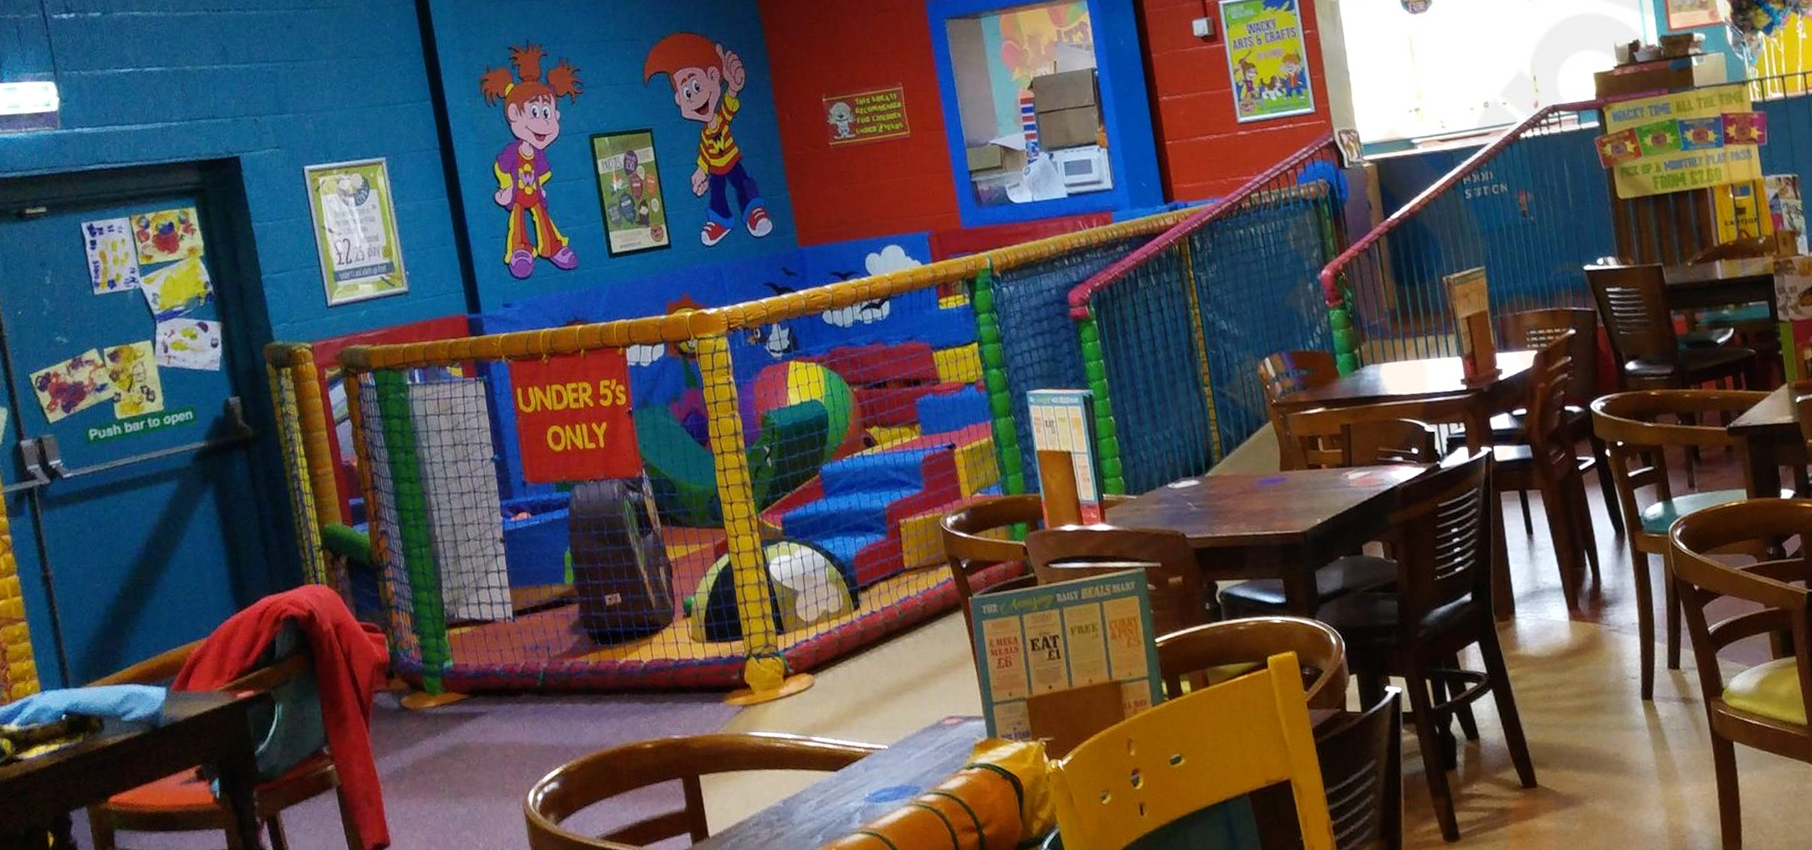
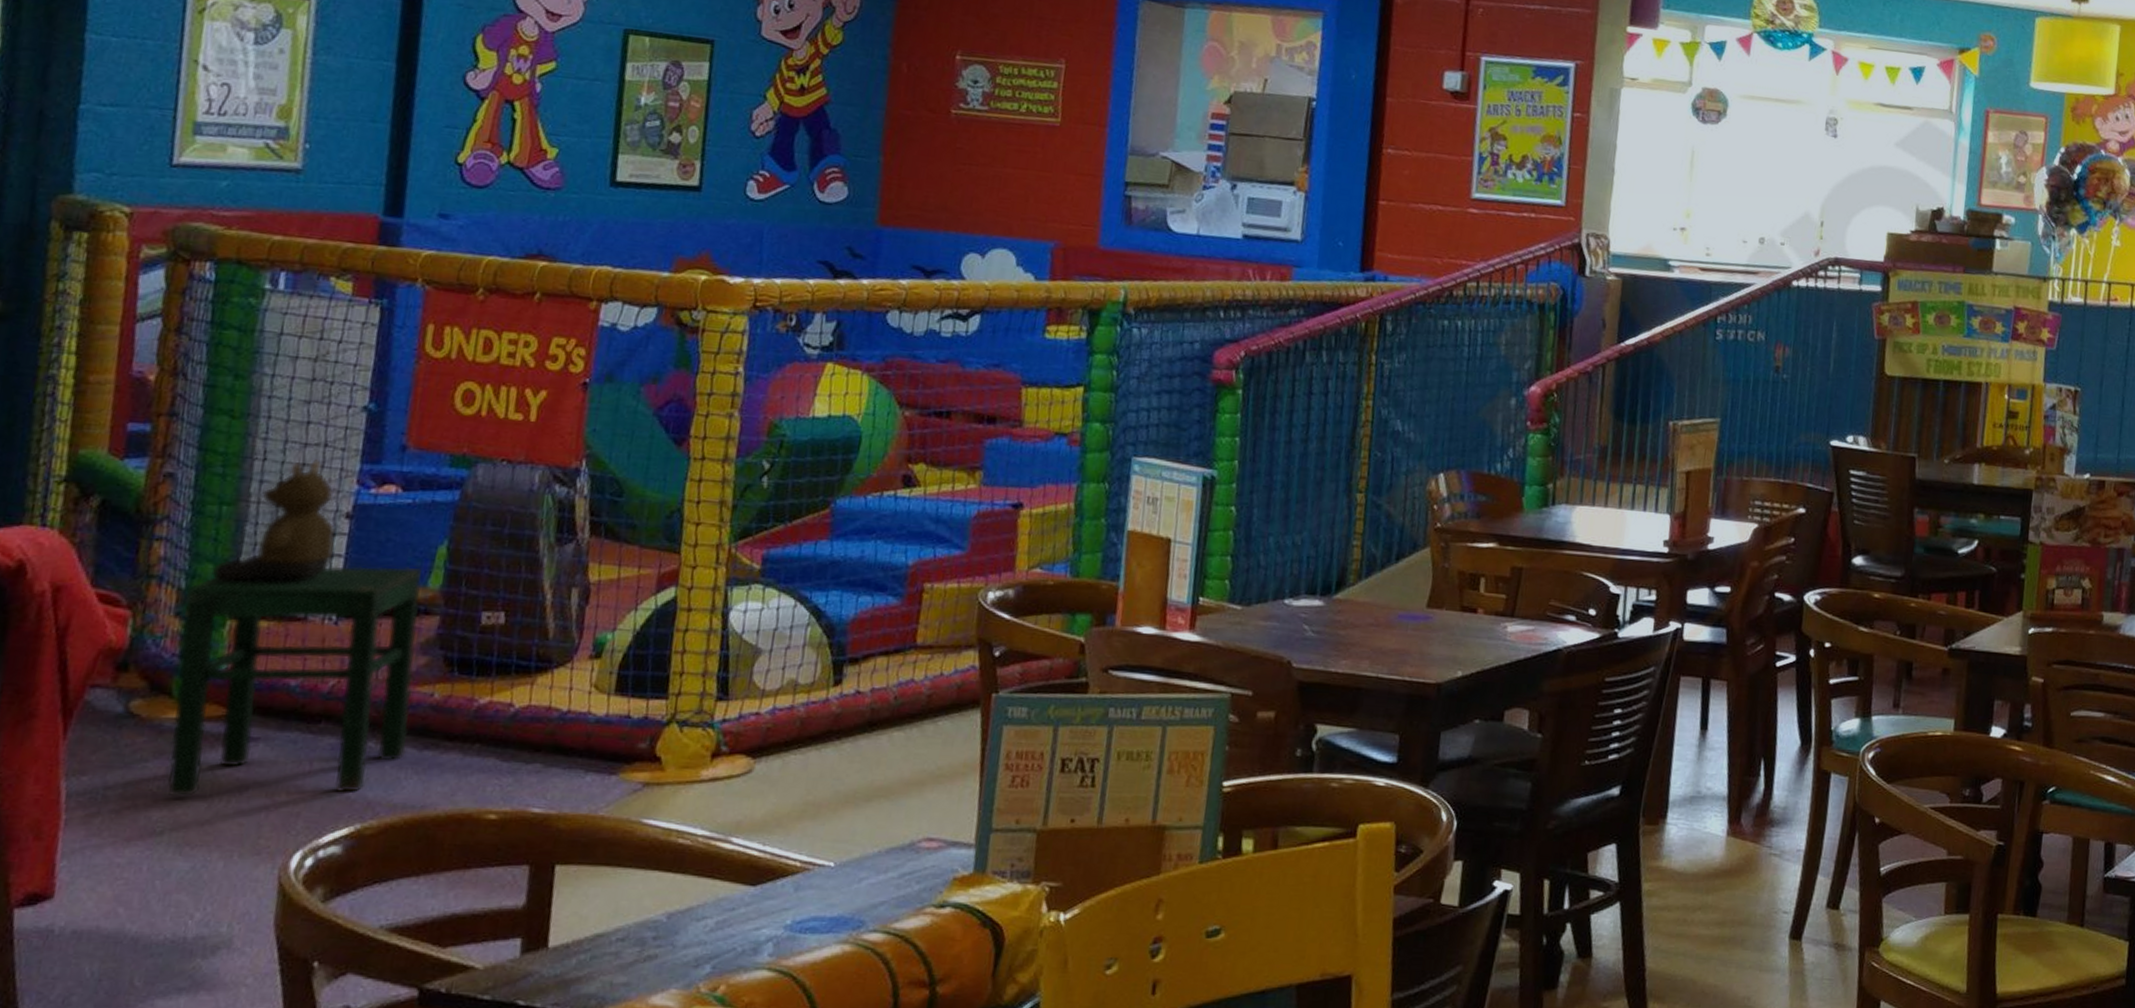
stool: none [415,571,581,763] -> present [167,566,422,797]
bear: none [427,503,500,603] -> present [211,459,337,583]

